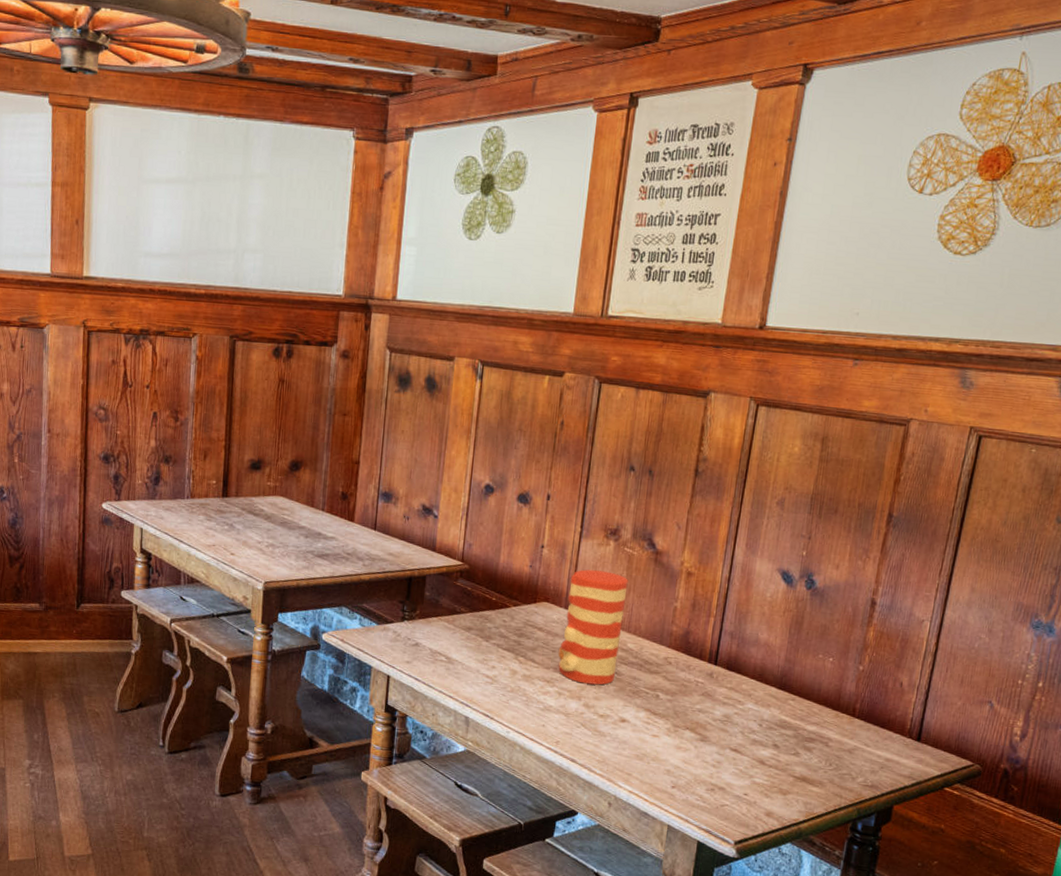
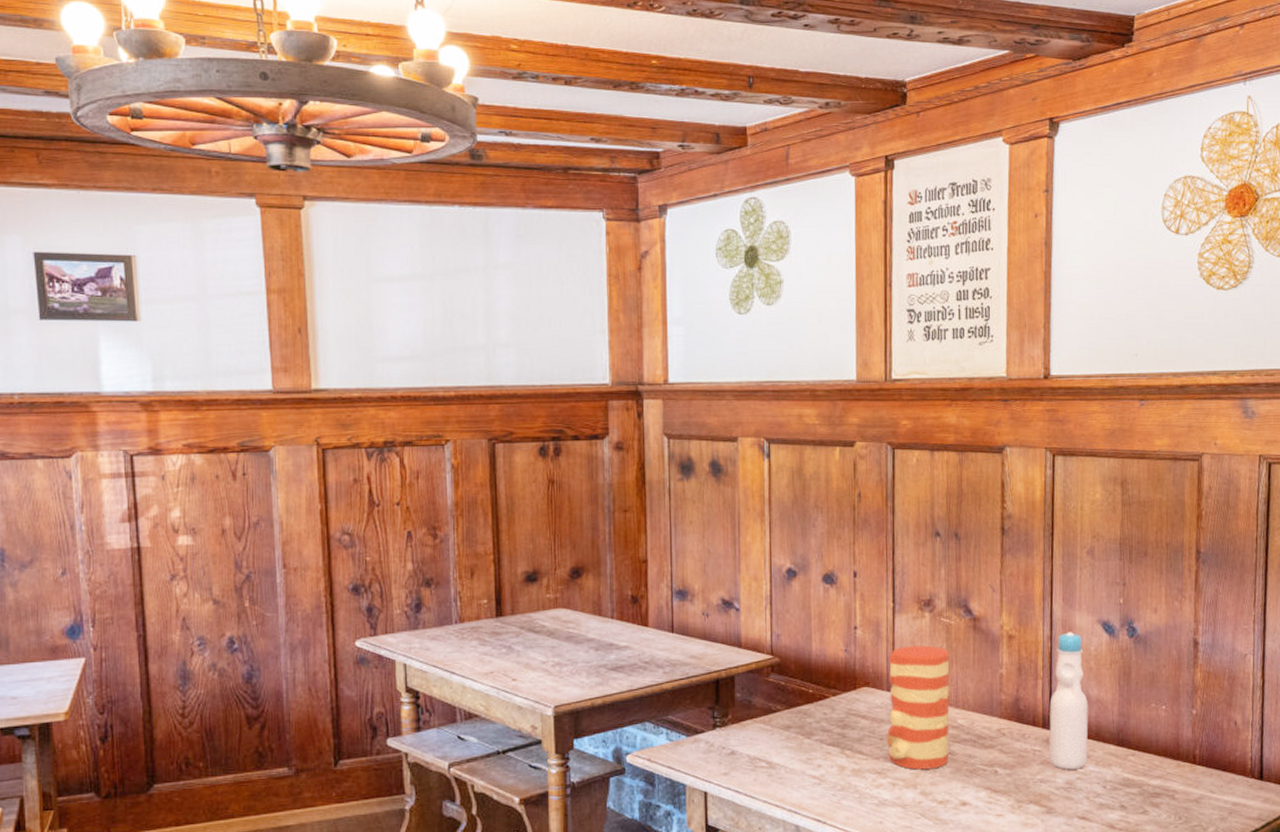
bottle: none [710,576,760,705] -> present [1049,632,1089,770]

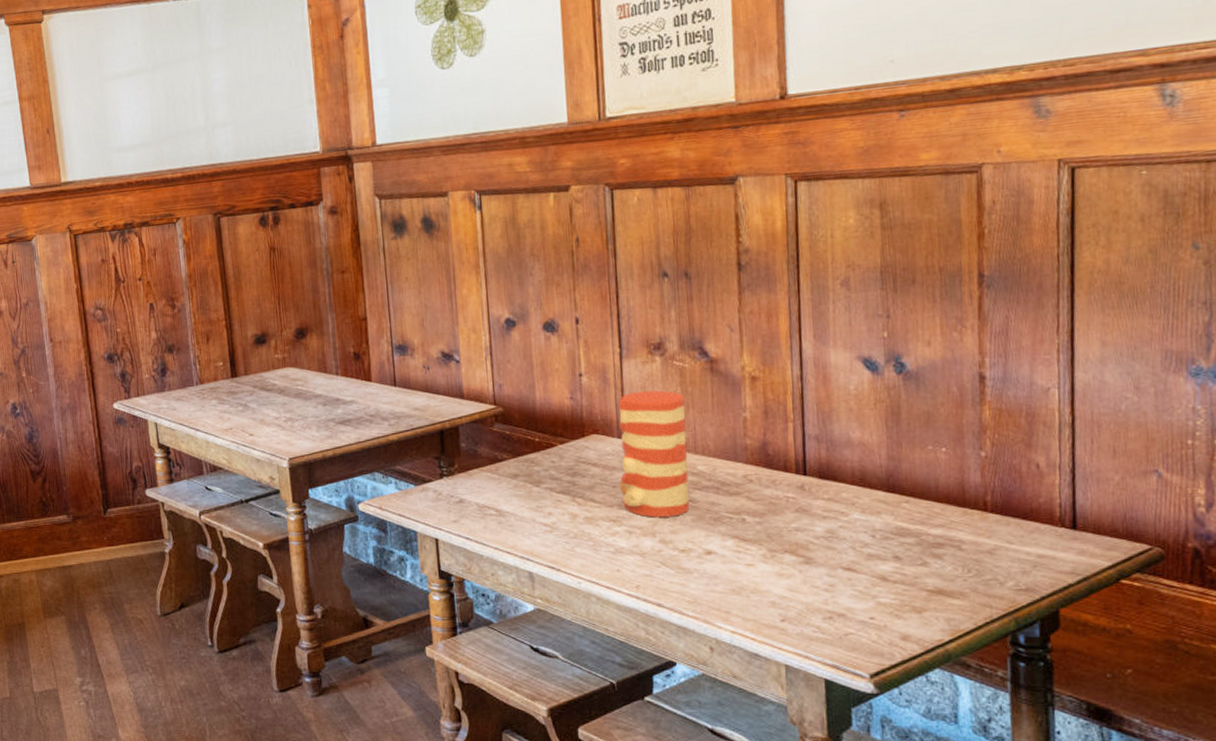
bottle: present [1049,632,1089,770] -> none [803,370,852,518]

